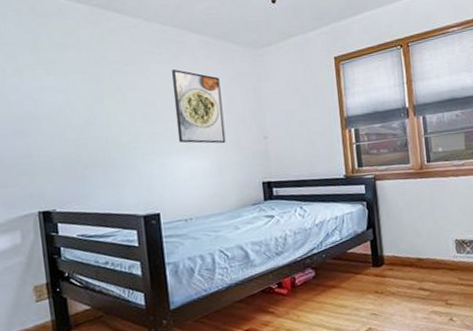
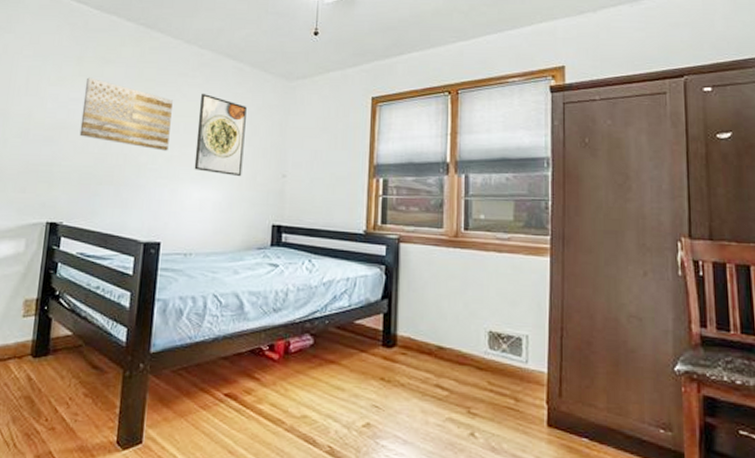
wall art: none [46,65,149,129] -> present [79,77,173,151]

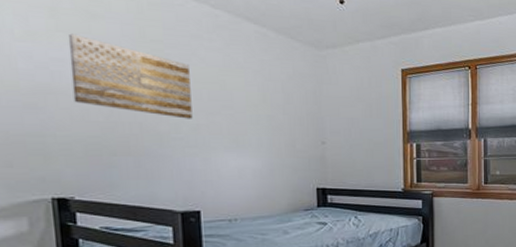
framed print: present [194,94,247,176] -> none [222,59,280,143]

